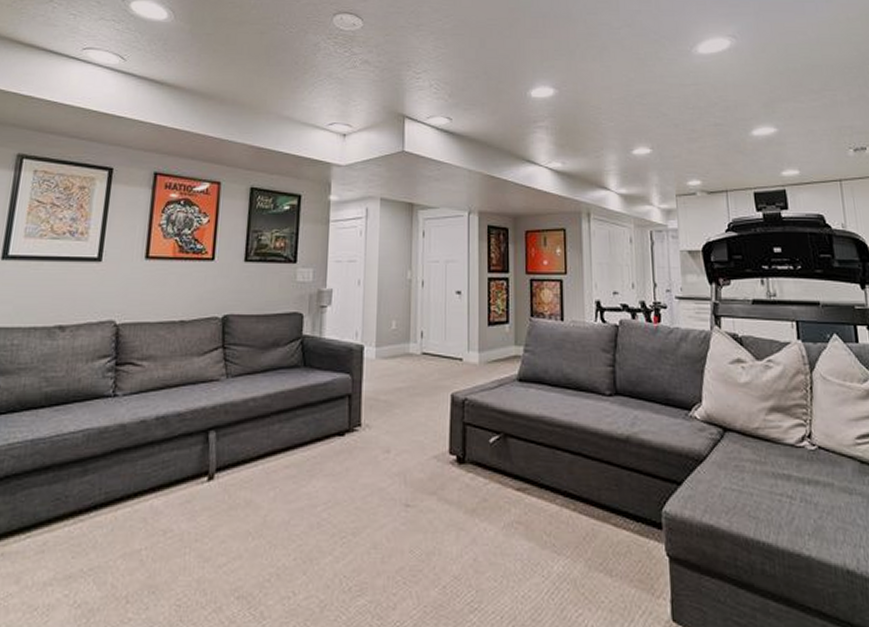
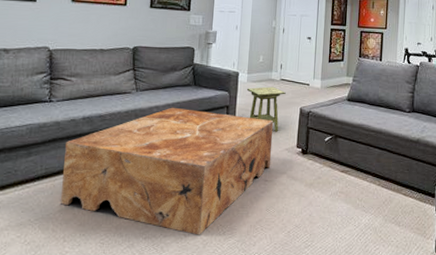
coffee table: none [124,398,415,593] -> present [61,107,274,235]
side table: none [375,364,430,431] -> present [246,86,286,132]

